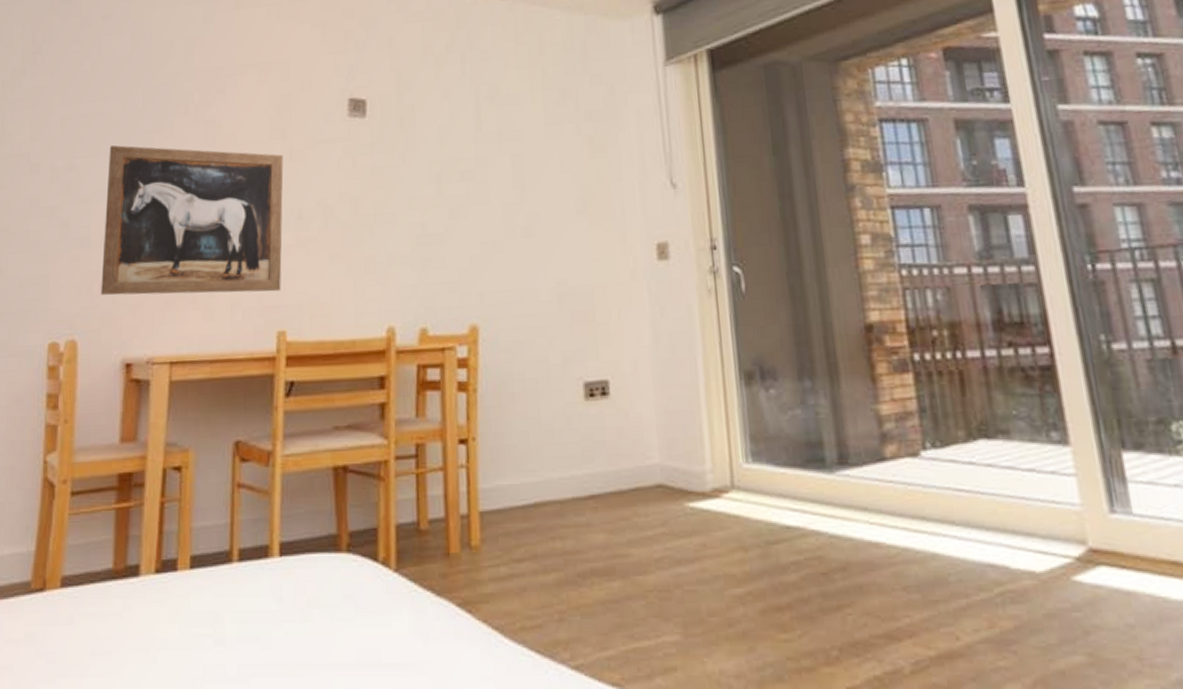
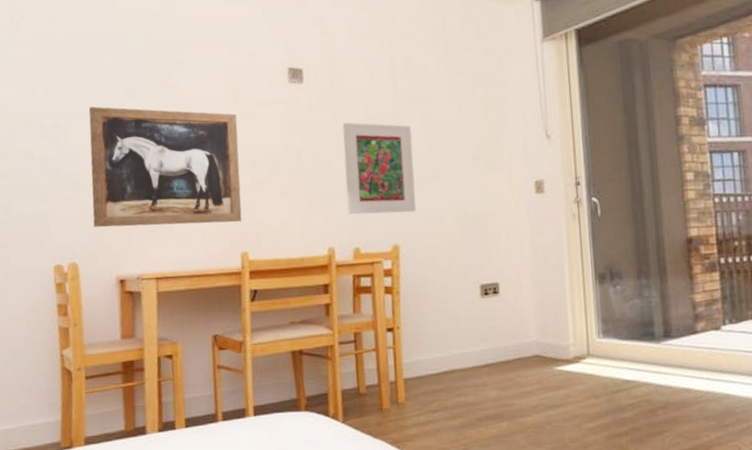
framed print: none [412,165,502,285] -> present [342,122,417,215]

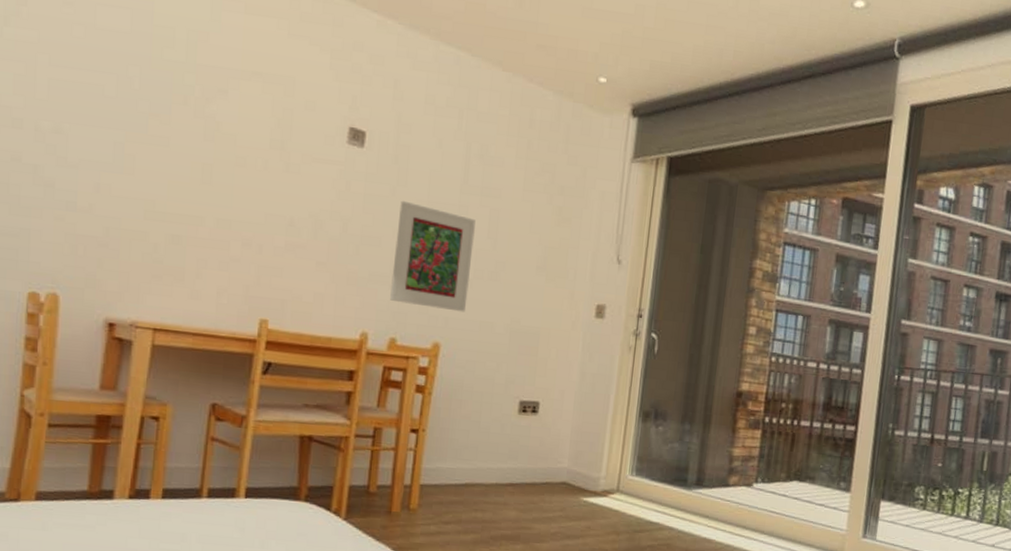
wall art: present [88,106,242,228] -> none [86,119,280,285]

